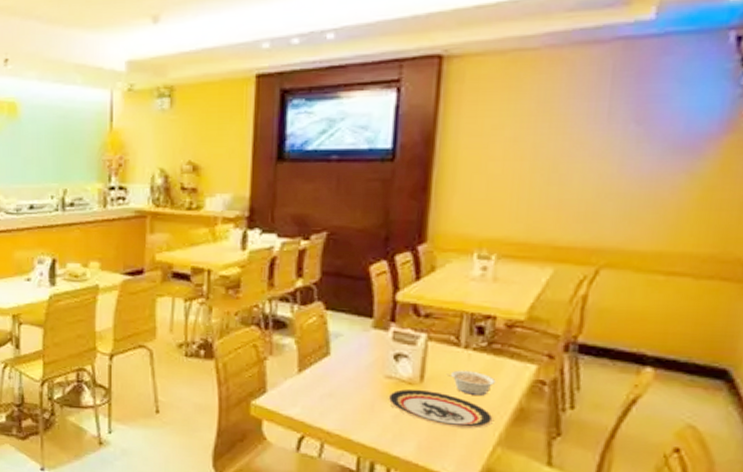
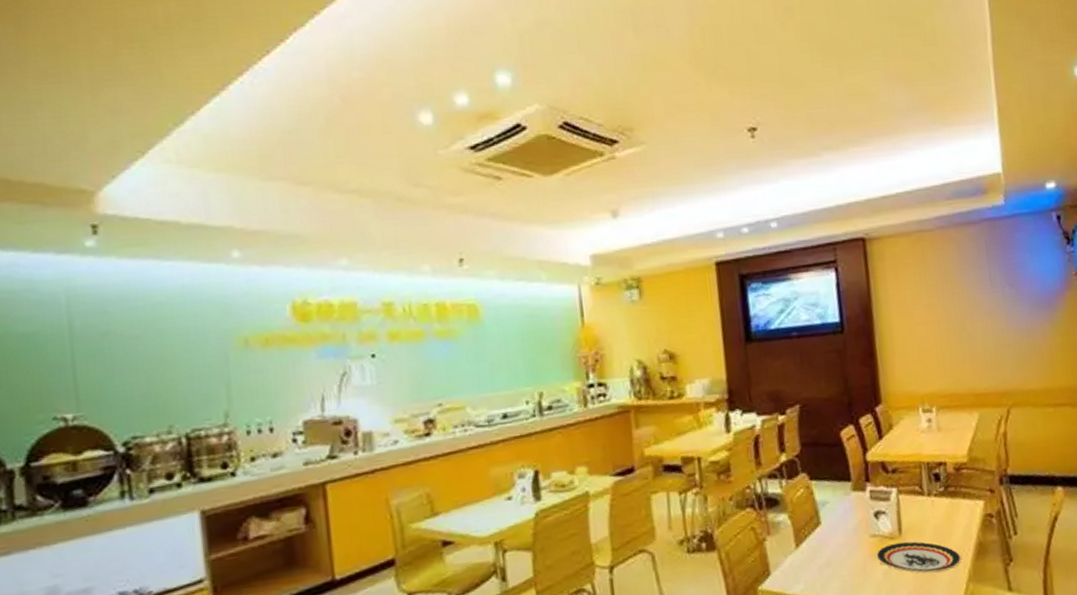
legume: present [446,370,496,395] -> none [918,516,957,539]

